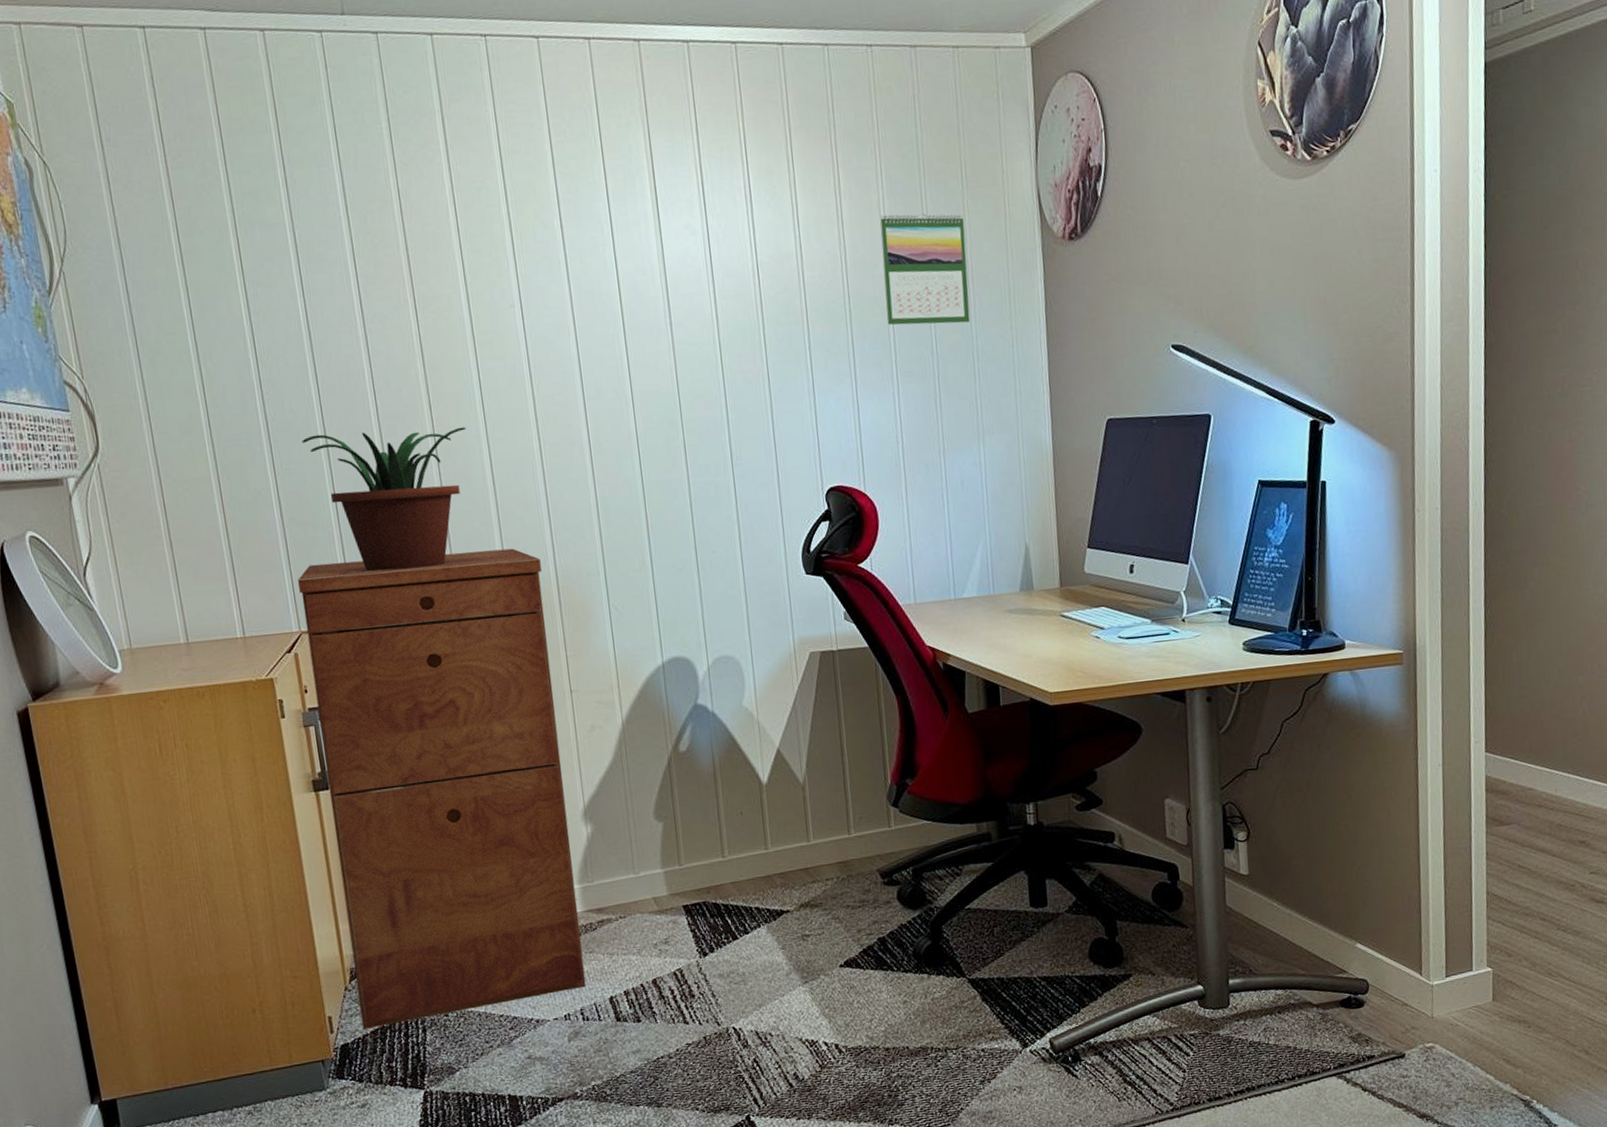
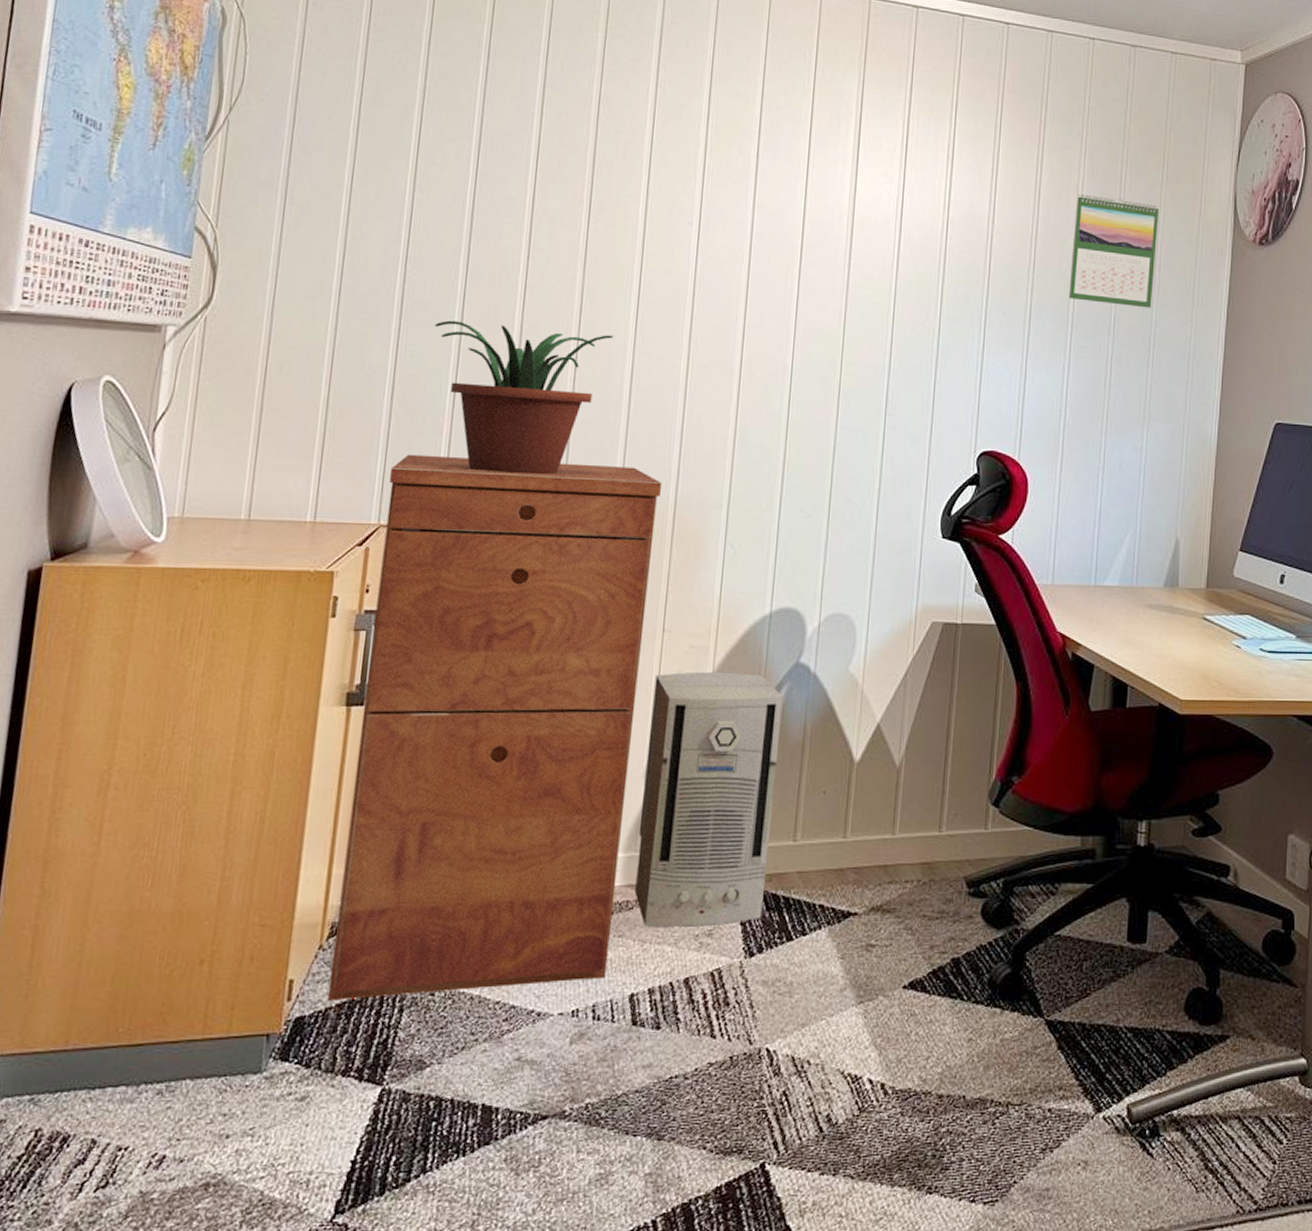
air purifier: none [573,719,708,942] -> present [635,671,783,927]

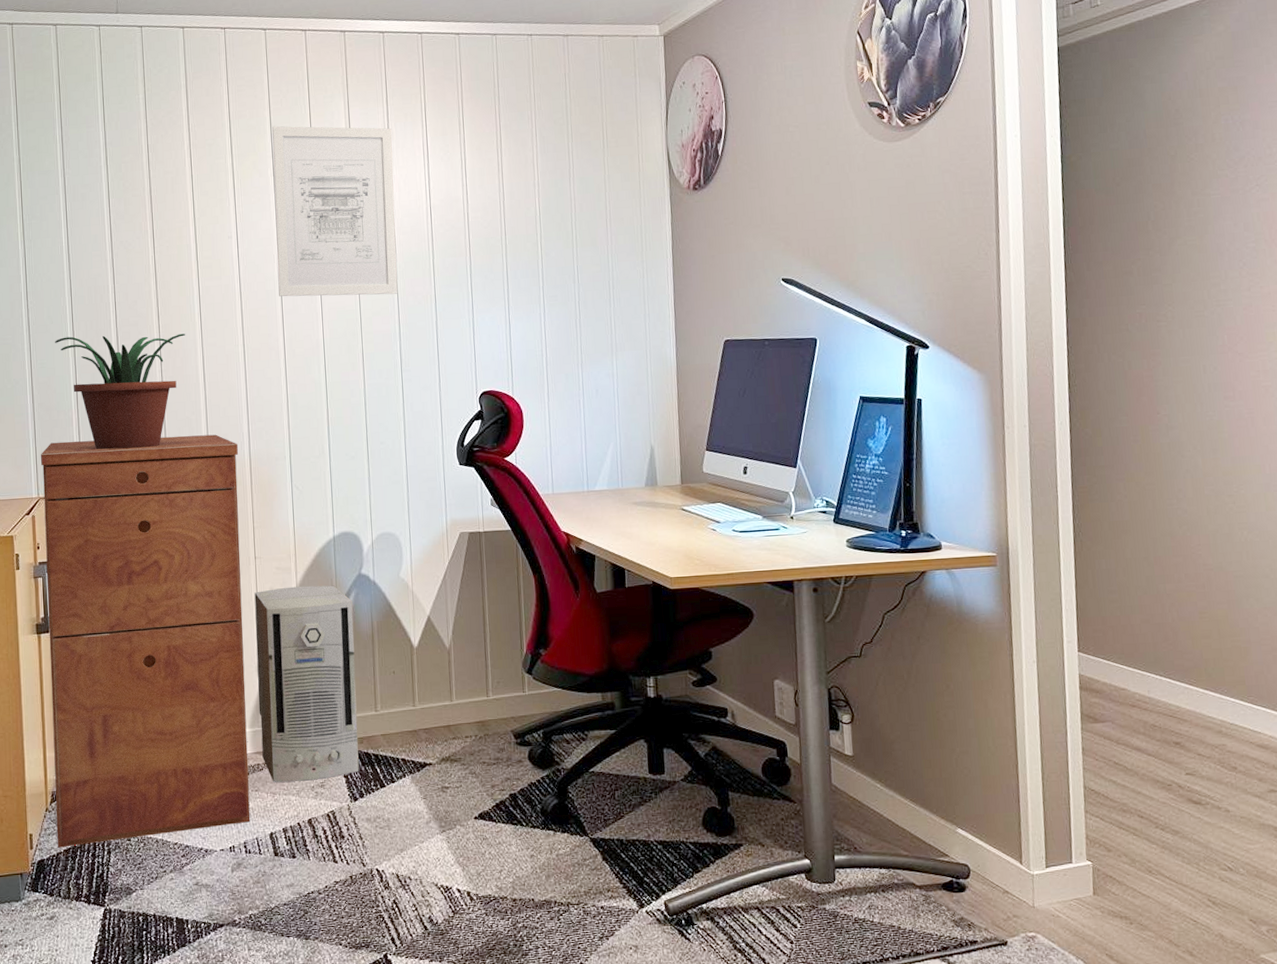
wall art: none [743,96,913,320] -> present [272,126,398,297]
calendar: present [1068,194,1160,308] -> none [534,167,607,258]

